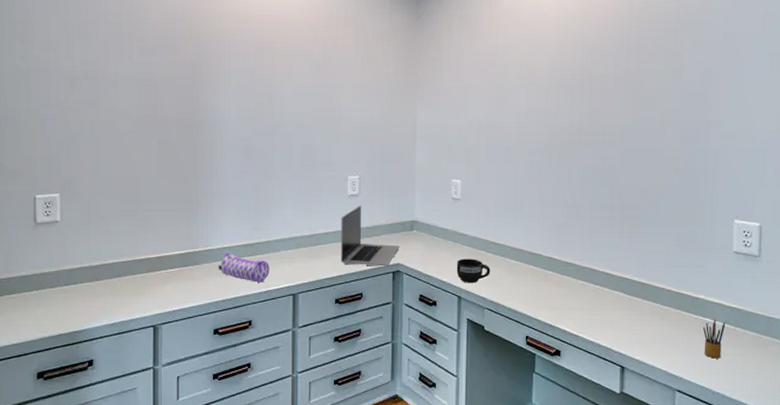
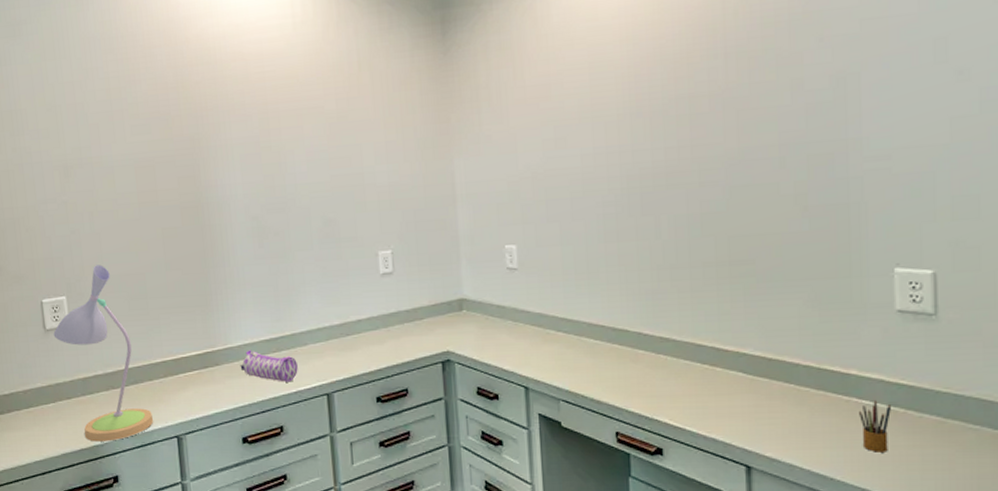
desk lamp: none [43,168,133,328] -> present [53,265,154,442]
laptop: present [340,206,400,267] -> none [374,285,449,356]
mug: present [456,258,491,283] -> none [519,340,564,371]

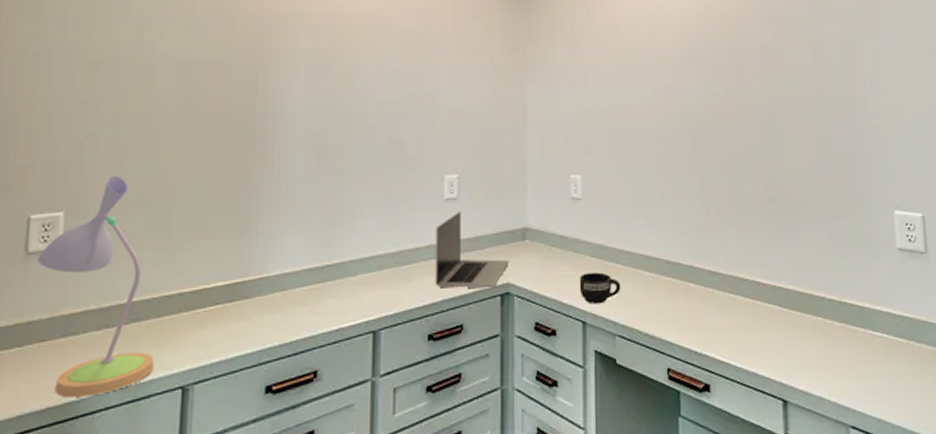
pencil case: present [240,350,298,382] -> none [274,280,343,318]
laptop: none [374,285,449,356] -> present [434,212,510,289]
mug: none [519,340,564,371] -> present [579,272,621,304]
pencil box: present [859,400,892,452] -> none [873,332,899,383]

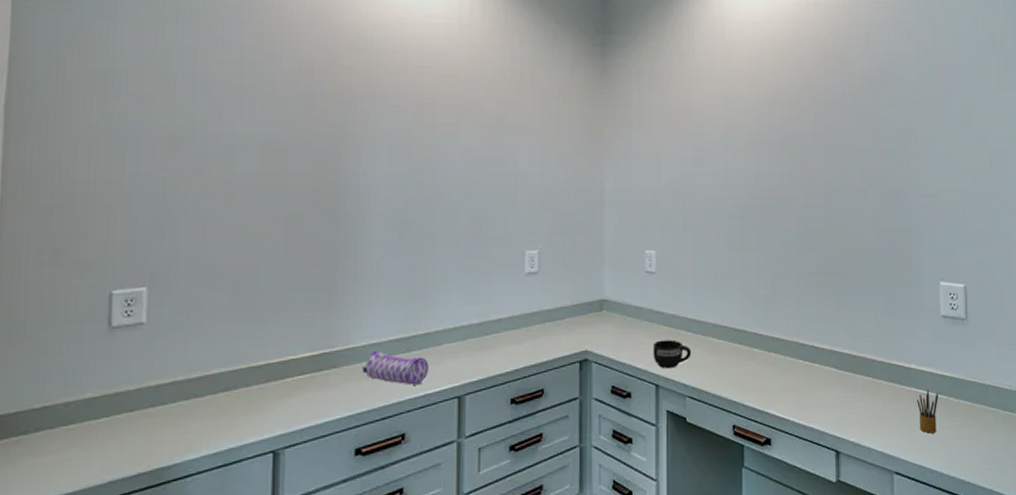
desk lamp: present [37,176,155,398] -> none [121,252,245,464]
pencil case: none [274,280,343,318] -> present [362,350,429,385]
laptop: present [434,212,510,289] -> none [516,285,588,356]
pencil box: none [873,332,899,383] -> present [917,390,939,434]

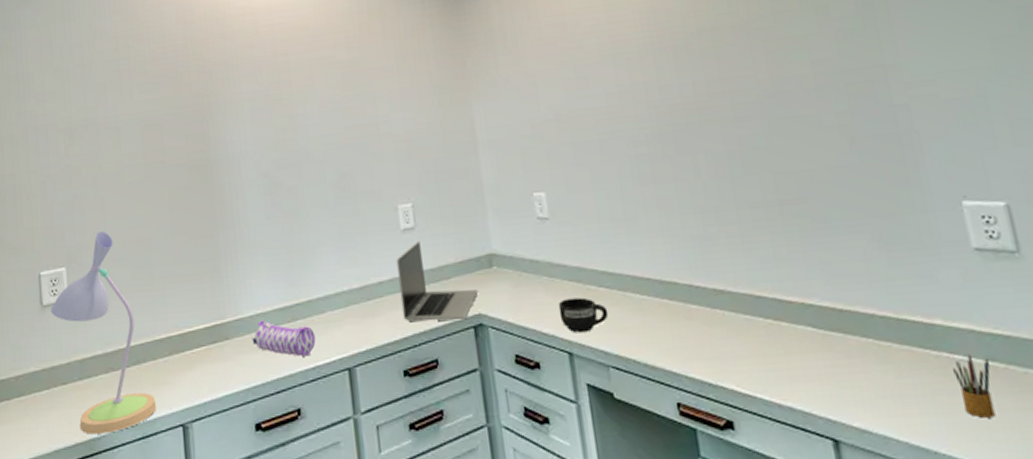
desk lamp: none [121,252,245,464] -> present [50,231,157,435]
laptop: none [516,285,588,356] -> present [396,241,479,322]

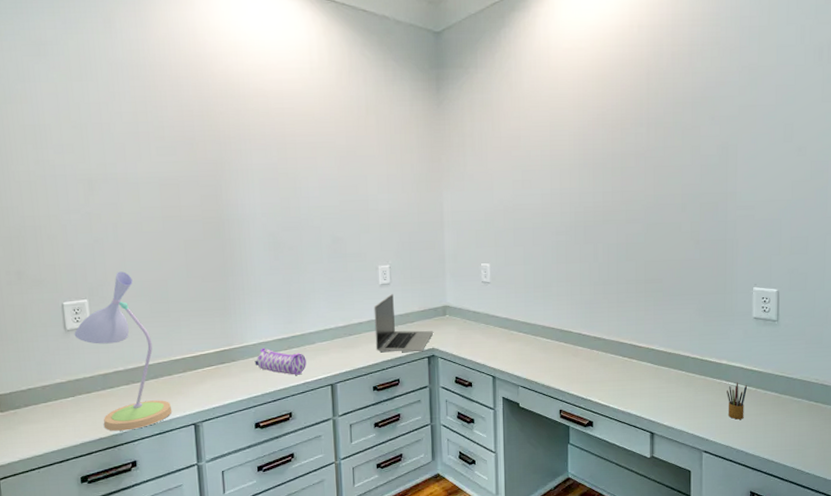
mug: present [558,297,609,333] -> none [489,339,523,363]

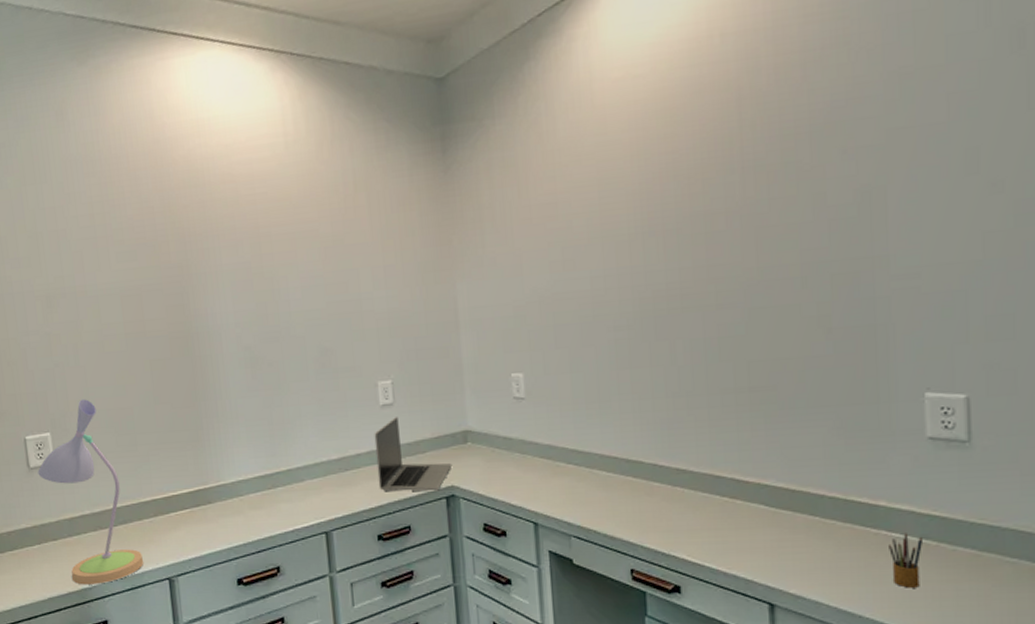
pencil case: present [254,348,306,375] -> none [234,486,295,521]

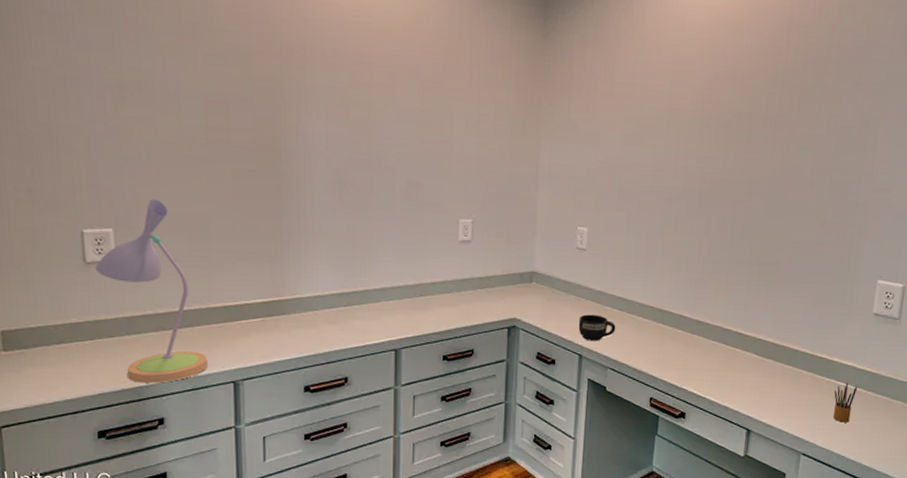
laptop: present [374,417,453,492] -> none [449,253,517,322]
mug: none [527,473,575,506] -> present [578,314,616,341]

